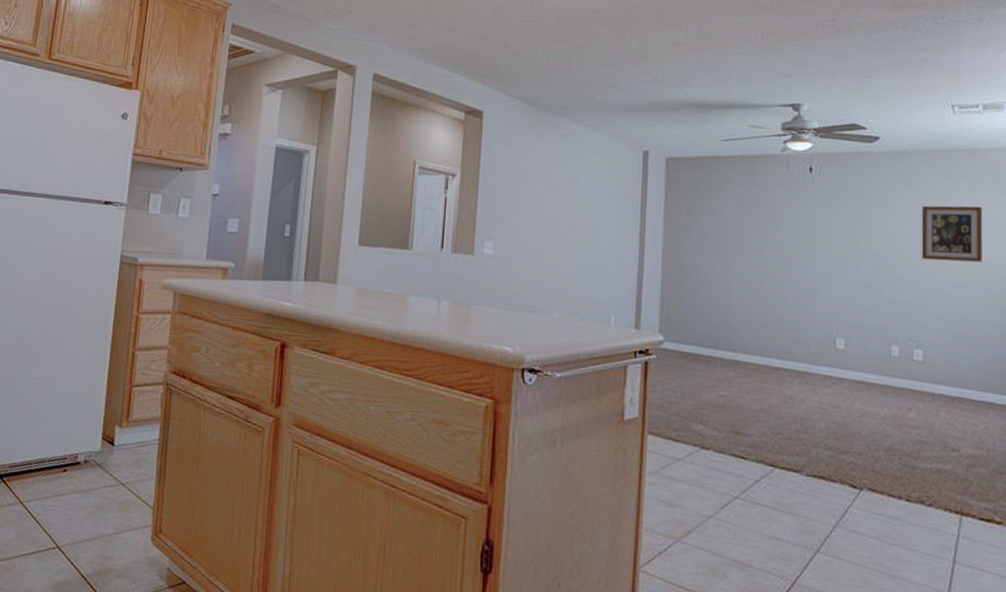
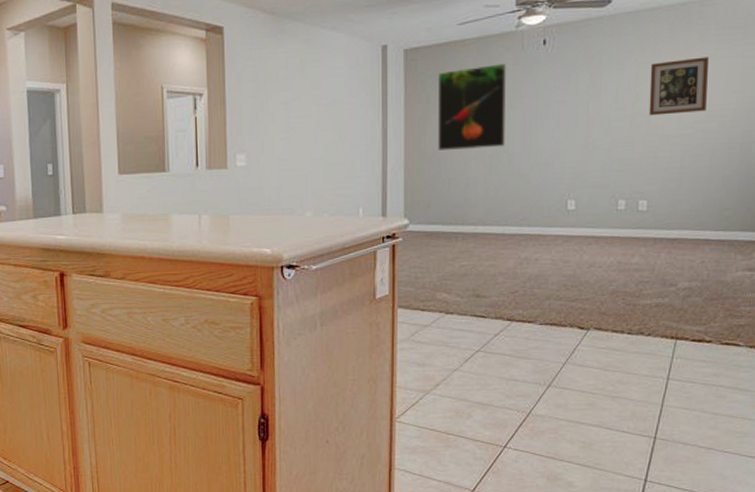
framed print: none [698,185,771,272] -> present [437,64,506,150]

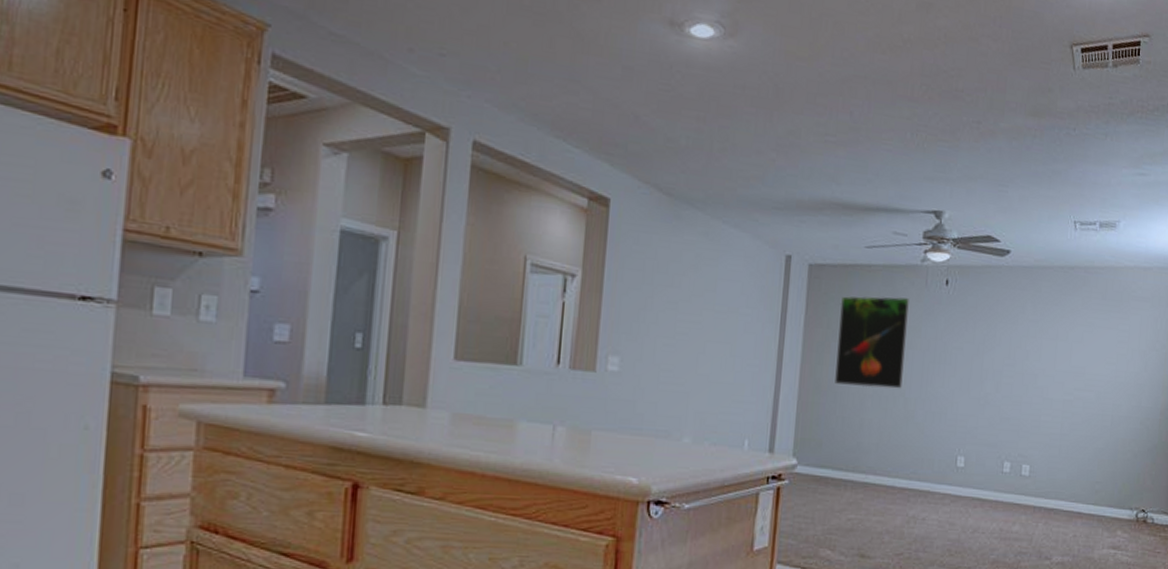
wall art: present [649,56,708,116] -> none [1036,322,1089,380]

